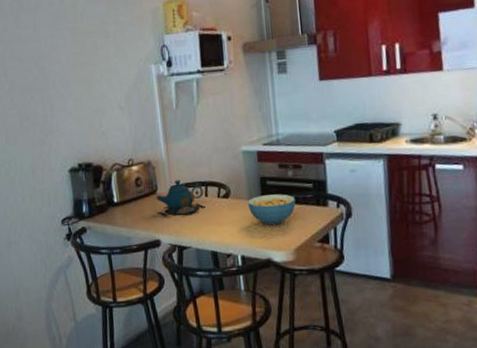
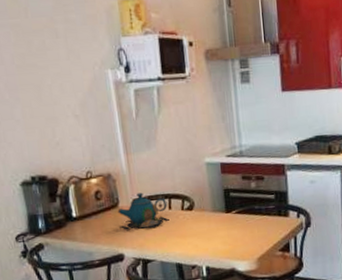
cereal bowl: present [247,194,296,226] -> none [211,205,258,237]

